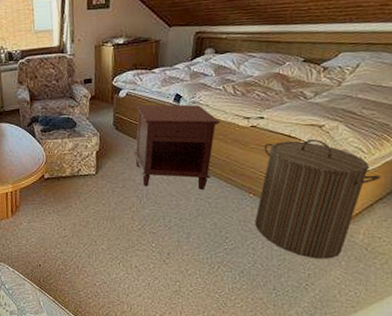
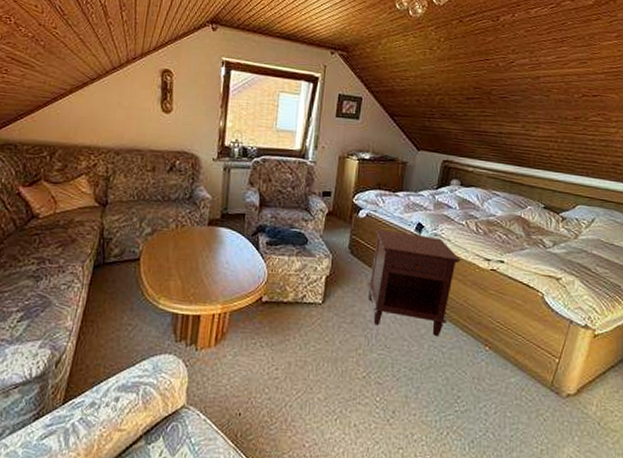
laundry hamper: present [255,139,380,259] -> none [489,290,612,433]

